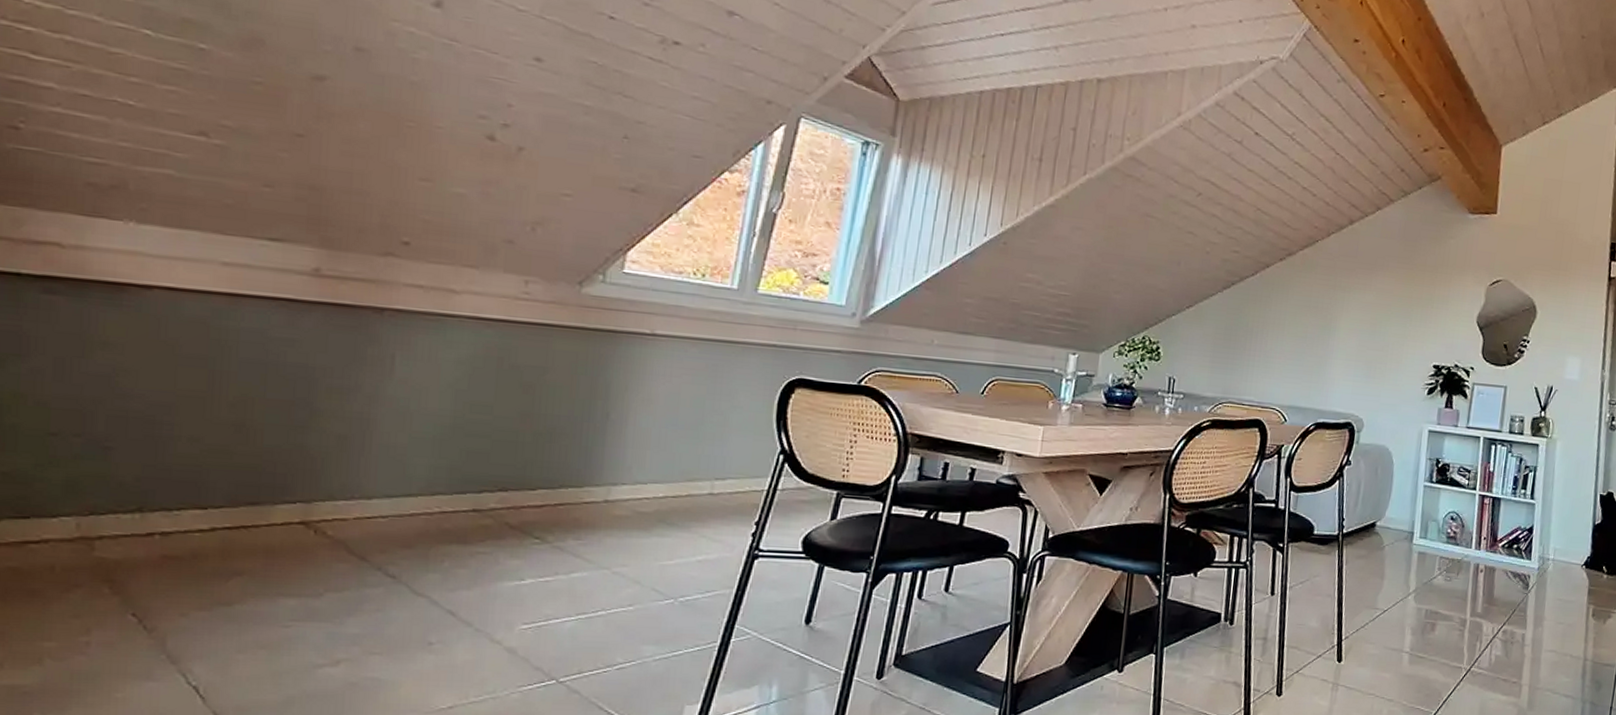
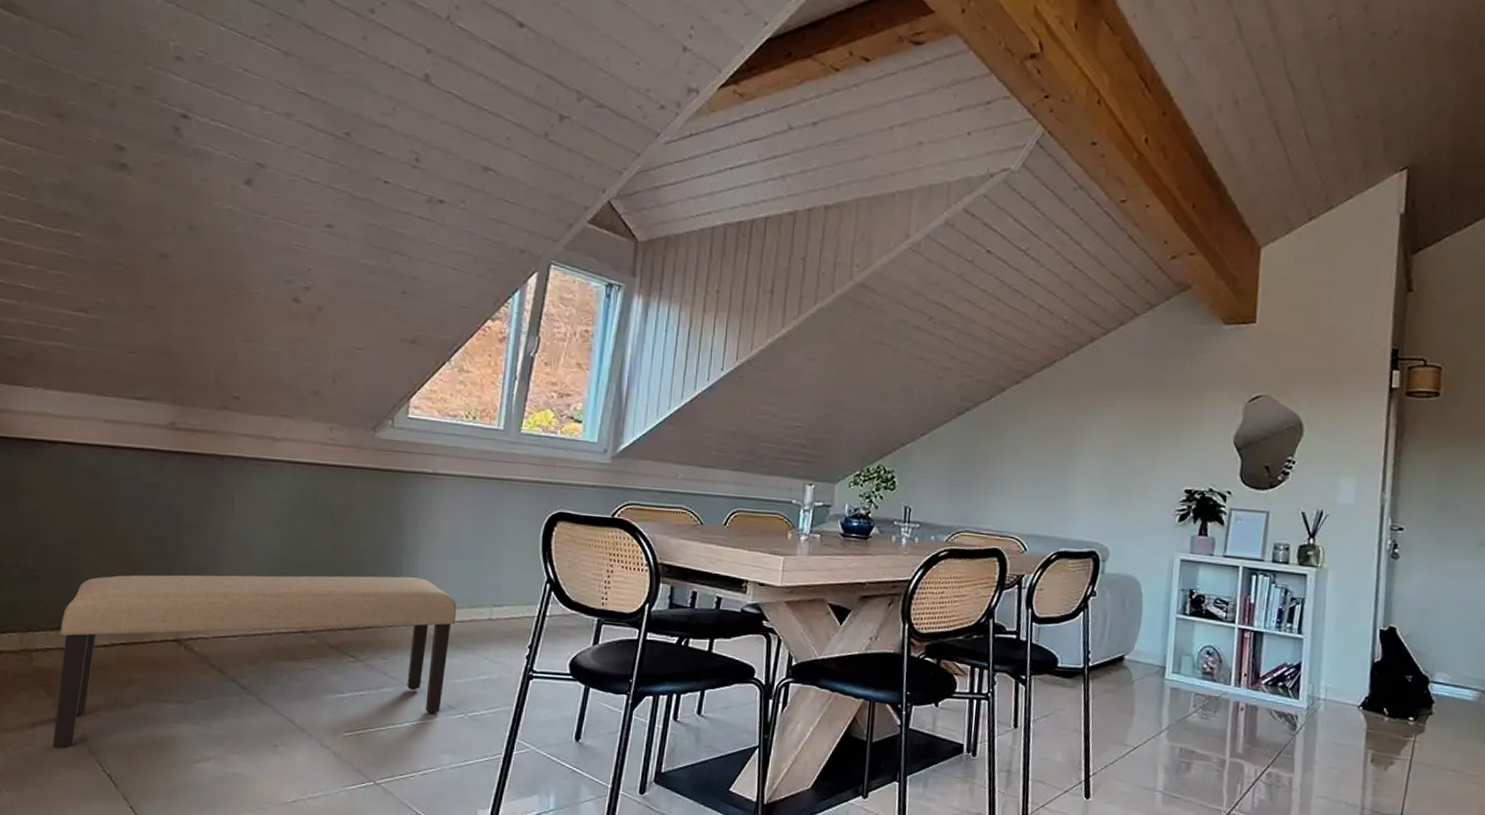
bench: none [115,445,671,657] -> present [53,574,456,748]

